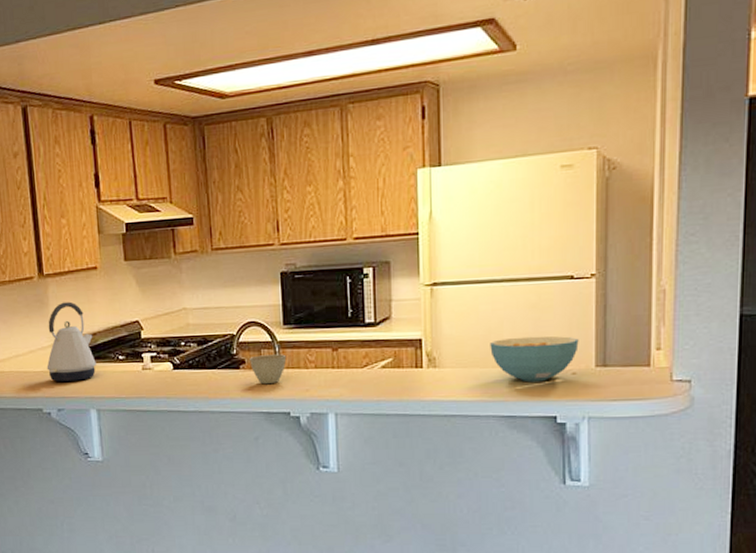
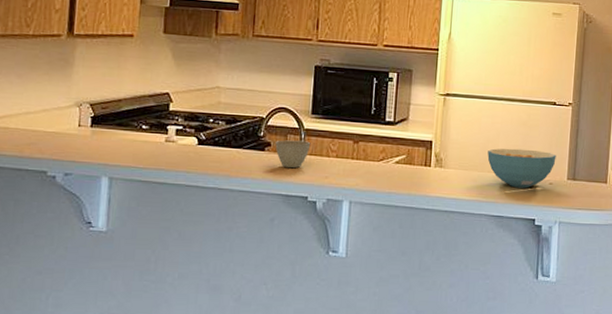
kettle: present [46,301,96,383] -> none [59,64,118,147]

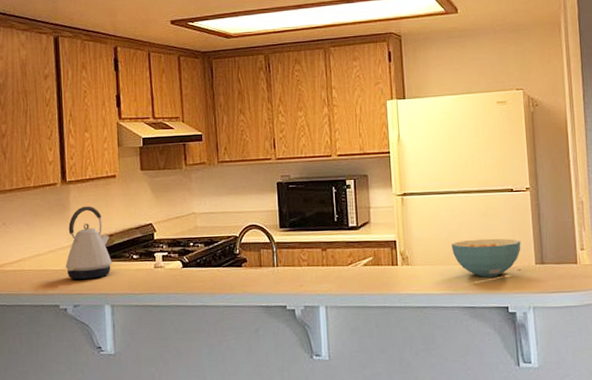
kettle: none [59,64,118,147] -> present [65,206,112,280]
cup: present [275,140,311,168] -> none [251,253,283,281]

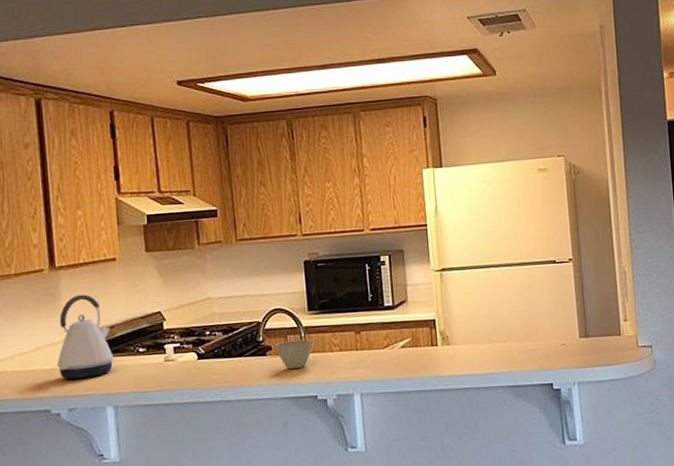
cup: none [251,253,283,281] -> present [276,339,312,370]
cereal bowl: present [451,238,521,278] -> none [493,312,565,355]

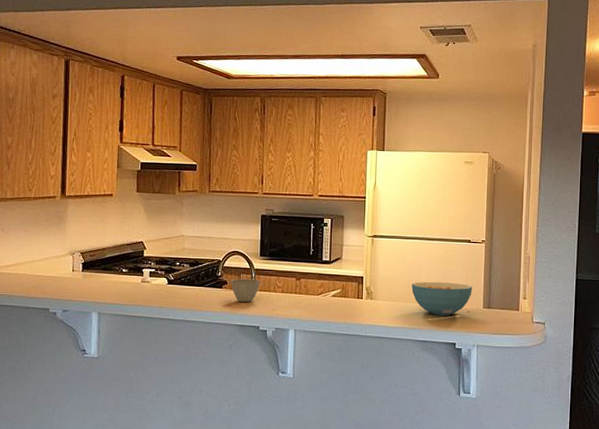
kettle: present [56,294,114,380] -> none [58,220,102,288]
cereal bowl: none [493,312,565,355] -> present [411,281,473,316]

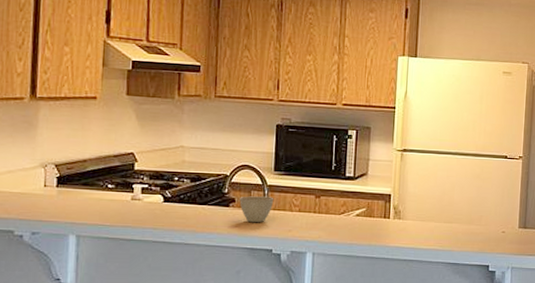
cereal bowl: present [411,281,473,316] -> none [443,200,508,237]

